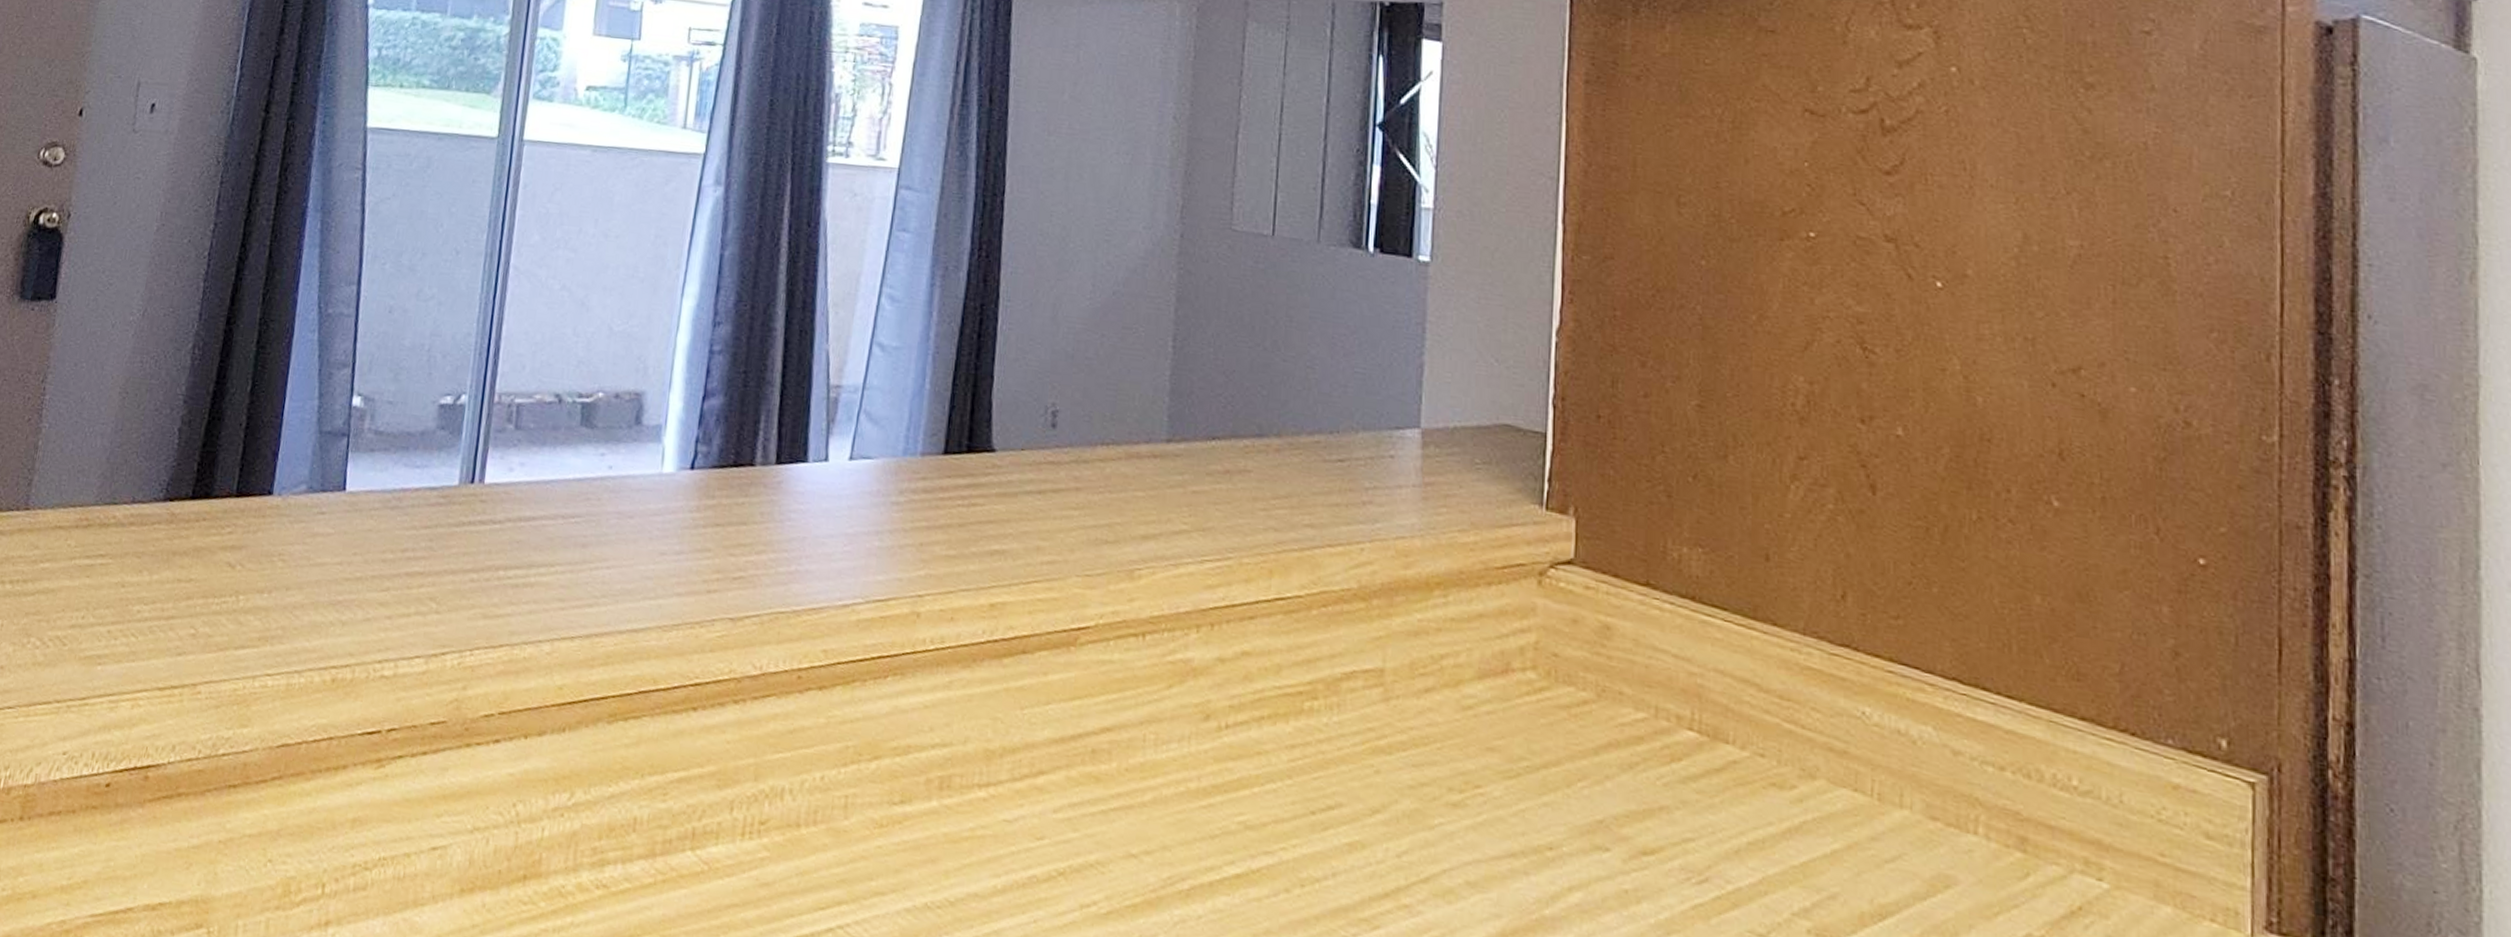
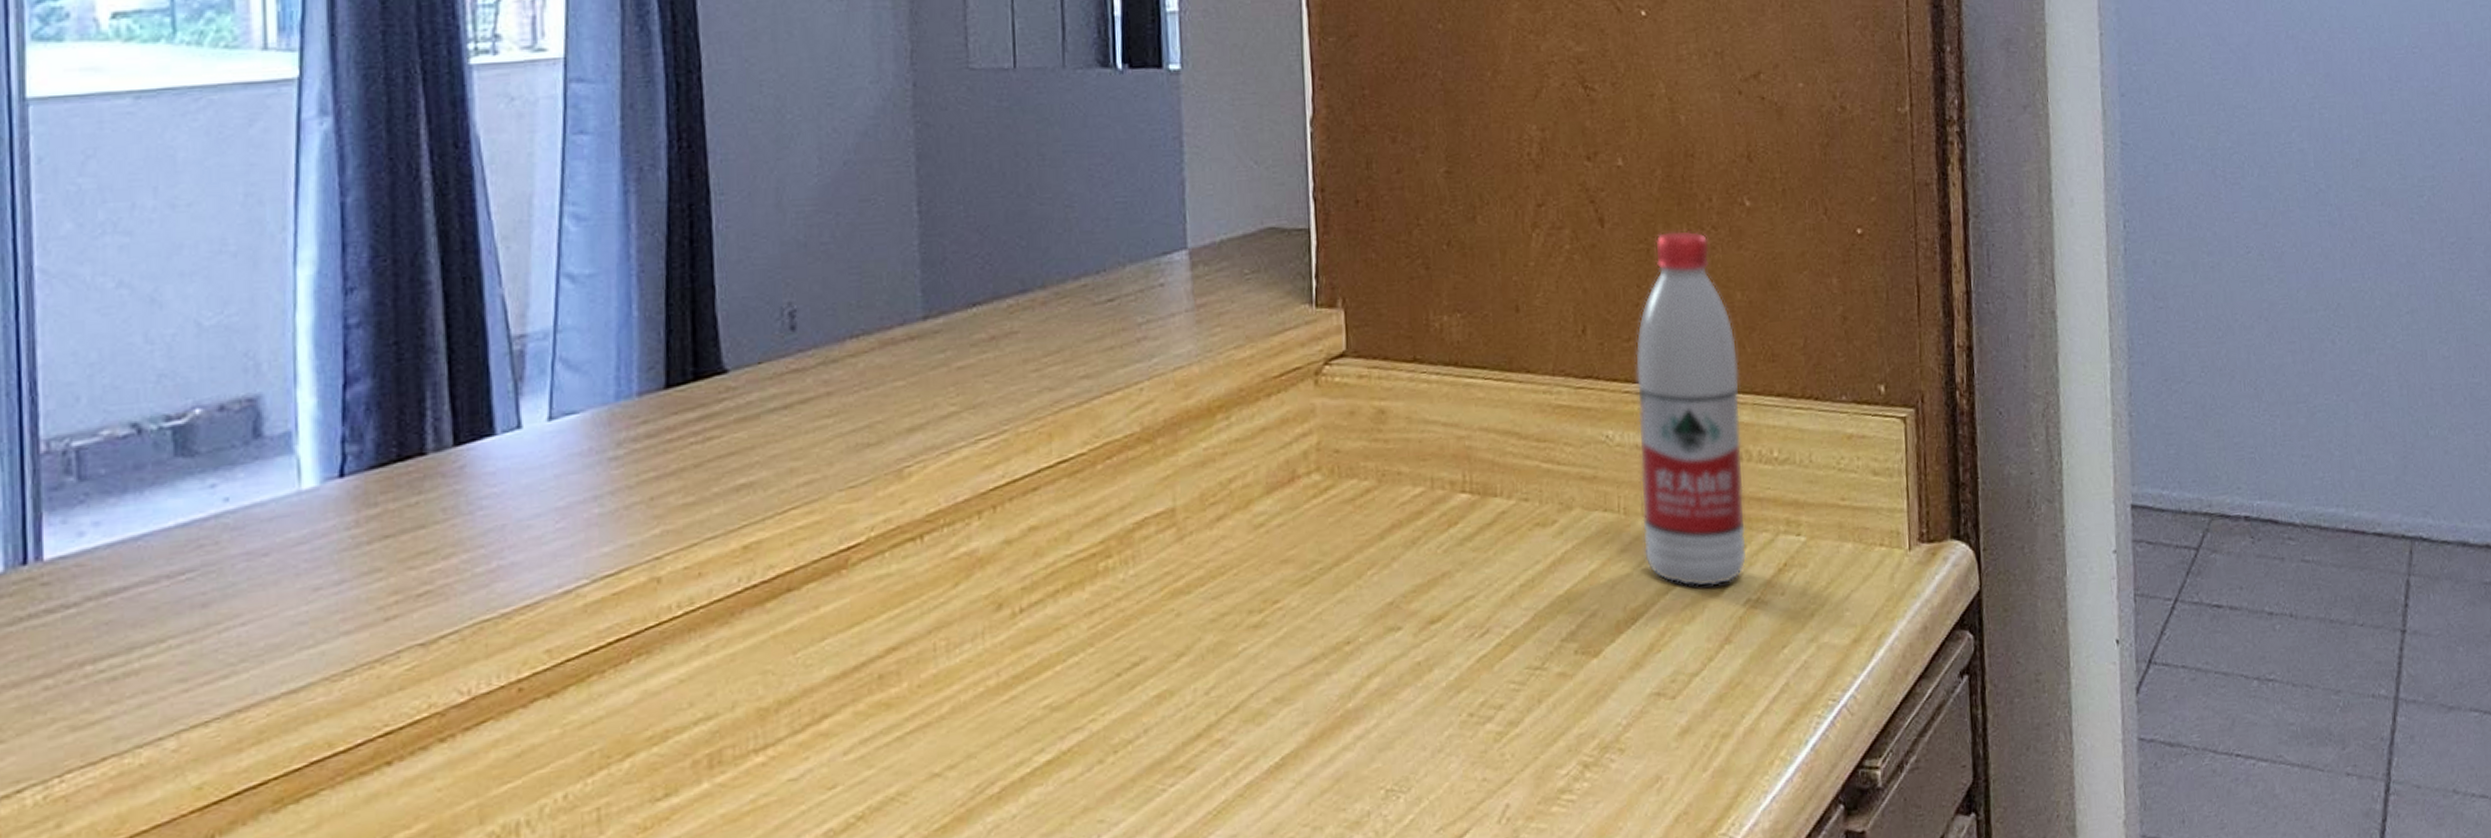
water bottle: none [1898,513,2034,909] -> present [1634,230,1747,588]

